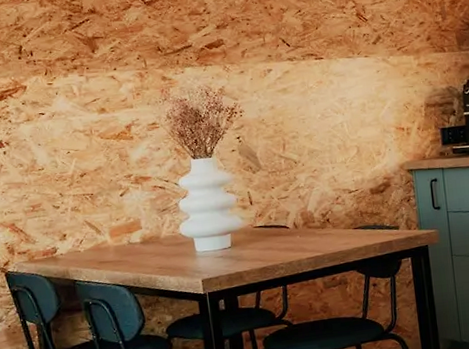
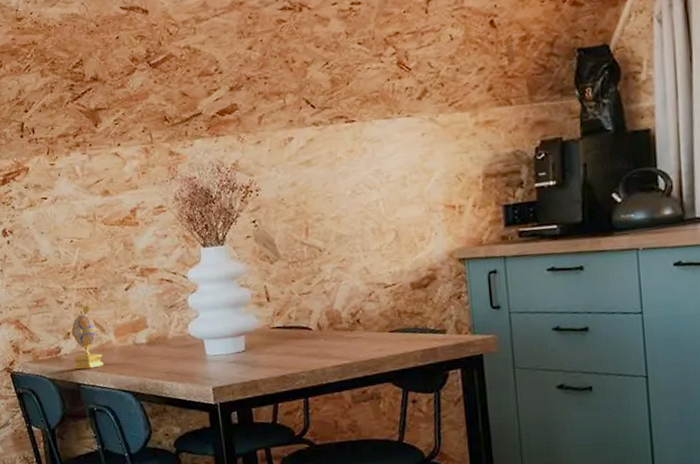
decorative egg: none [67,209,99,268] -> present [71,305,104,370]

